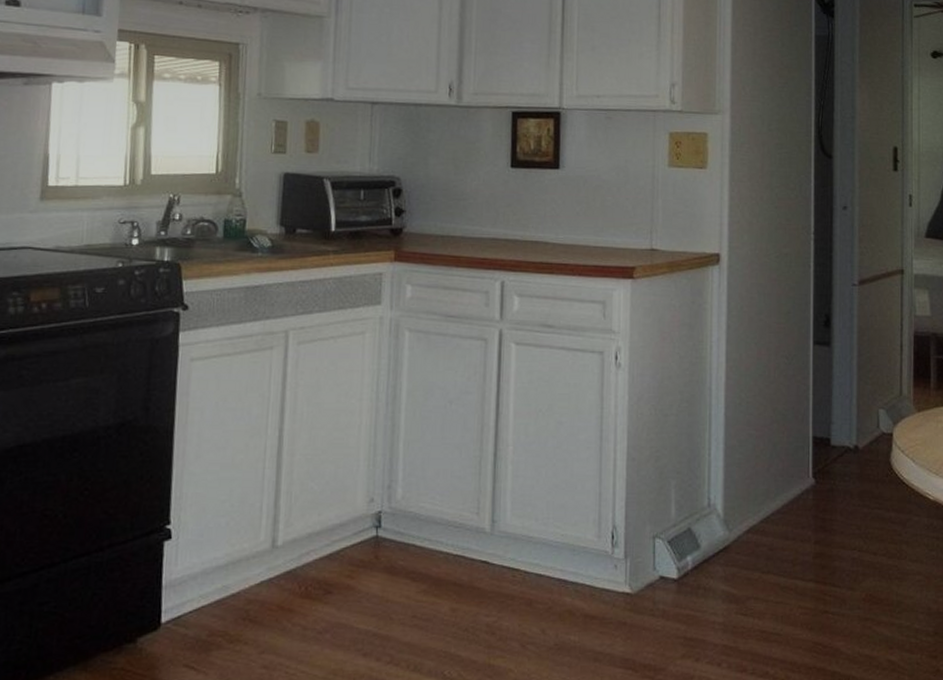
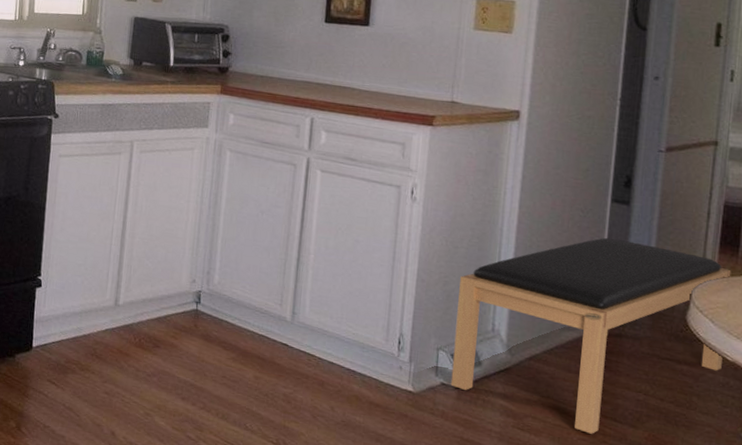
bench: none [669,384,926,606] -> present [450,237,731,434]

